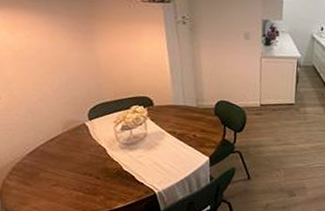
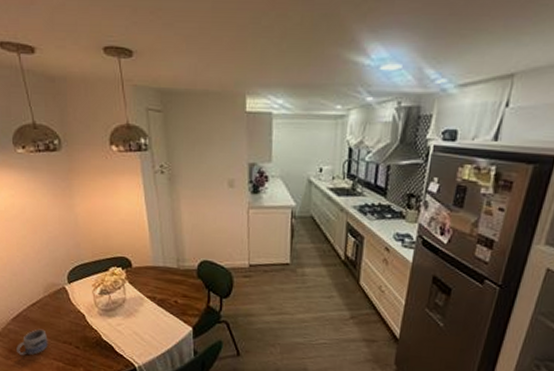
mug: none [33,162,67,187] -> present [16,329,48,355]

